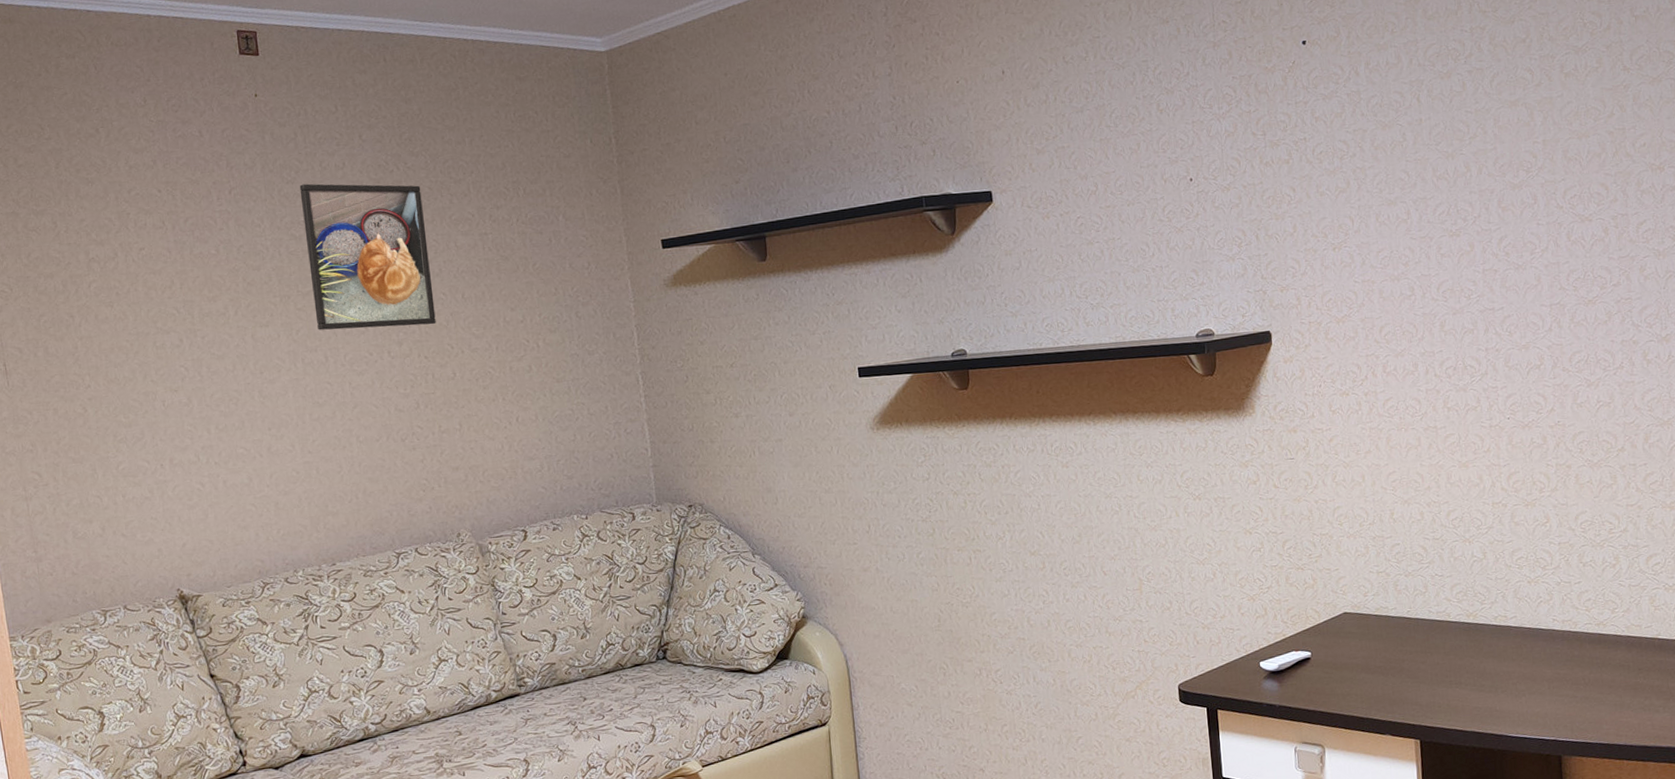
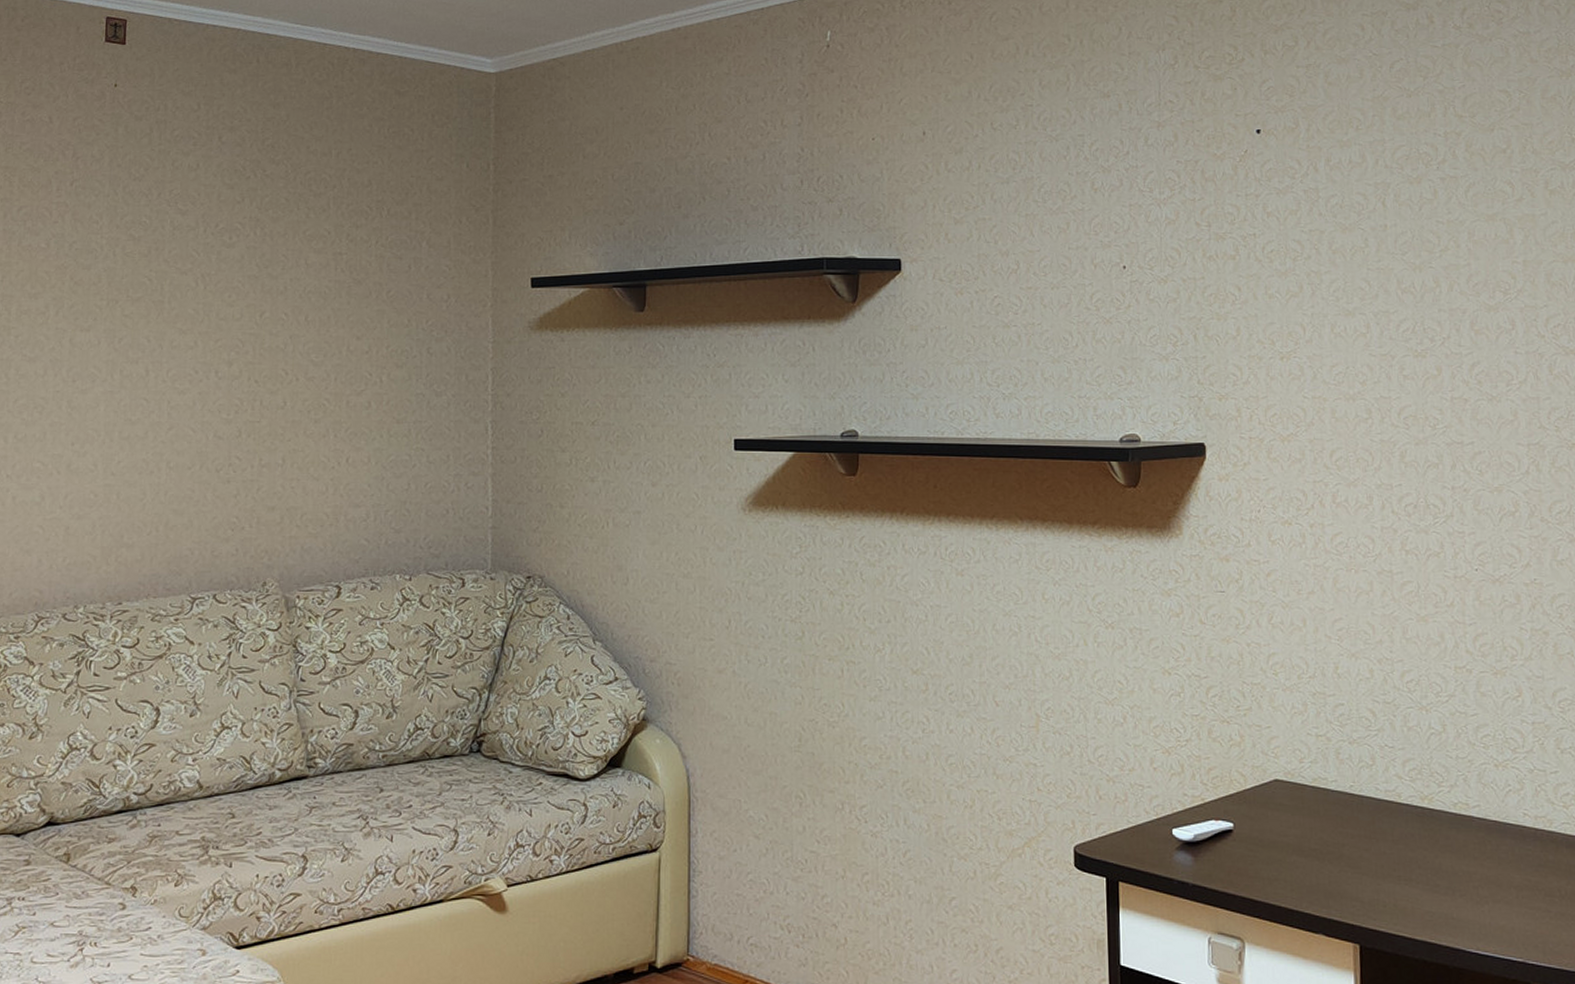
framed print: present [299,183,436,331] -> none [142,182,277,347]

